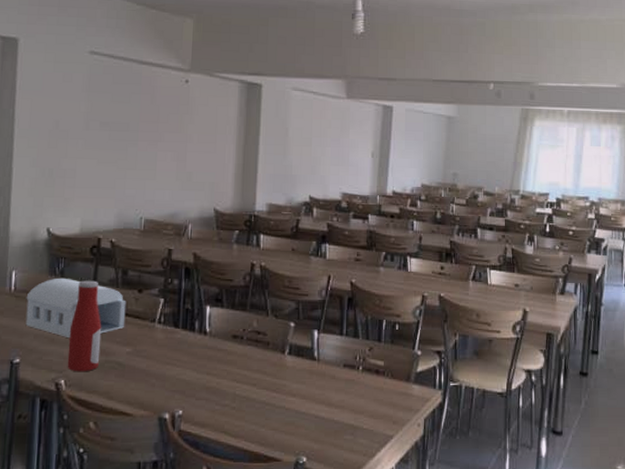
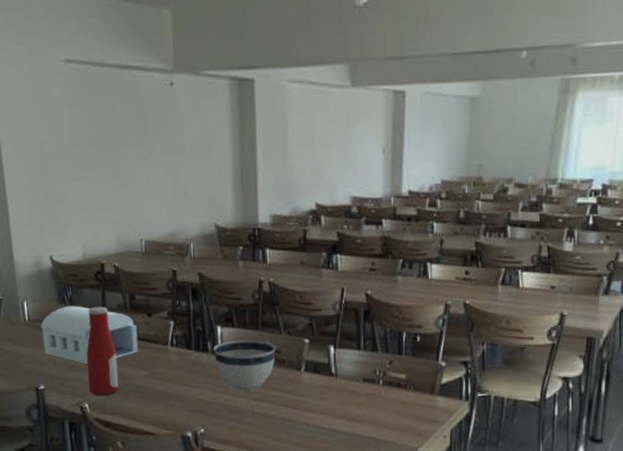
bowl: none [200,320,262,372] -> present [214,339,276,391]

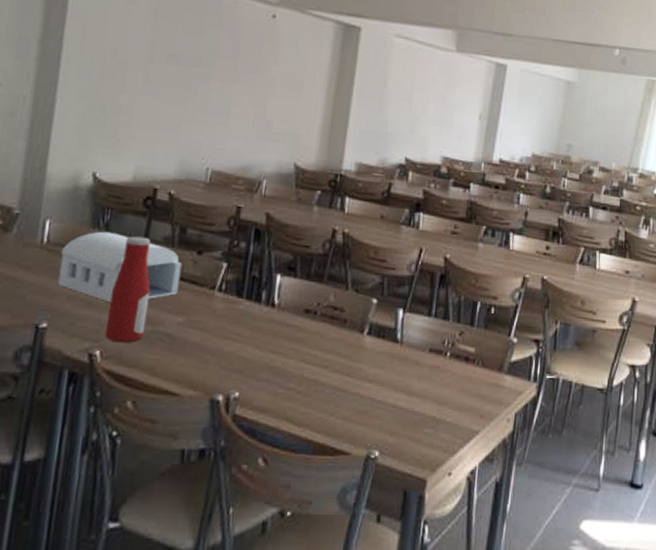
bowl: present [214,339,276,391] -> none [267,291,340,351]

